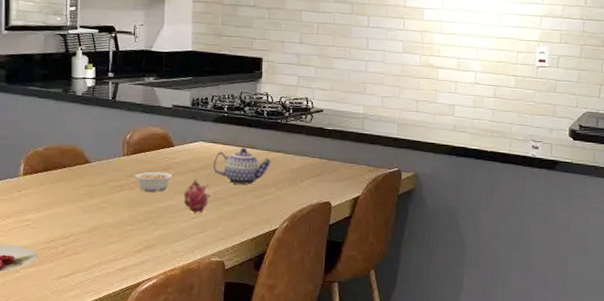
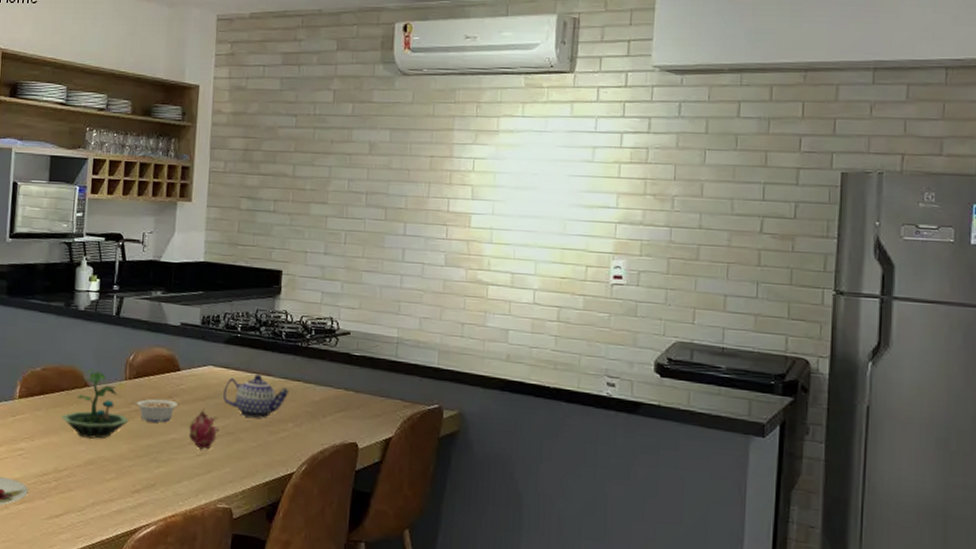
terrarium: none [65,147,129,208] -> present [61,368,130,439]

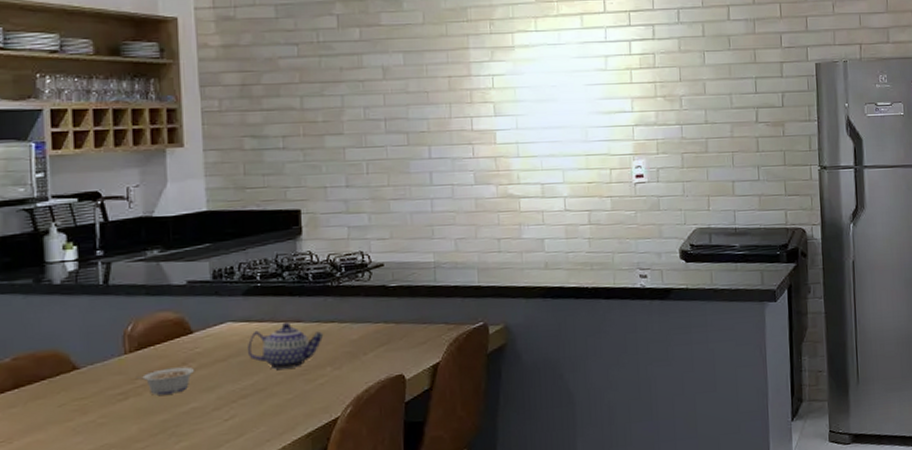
terrarium: present [61,368,130,439] -> none [46,347,136,428]
fruit: present [188,408,220,451] -> none [211,369,248,415]

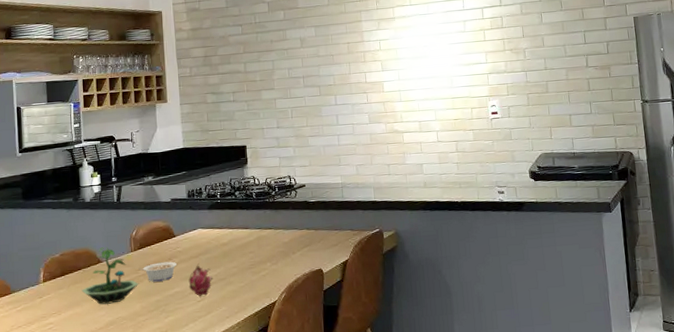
terrarium: none [46,347,136,428] -> present [81,247,139,305]
fruit: none [211,369,248,415] -> present [188,263,213,297]
teapot: present [248,322,324,370] -> none [212,229,265,264]

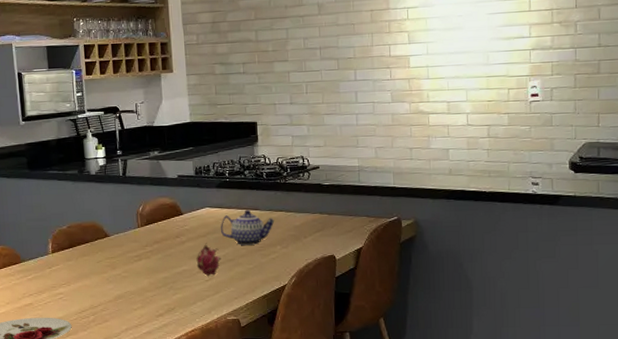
terrarium: present [81,247,139,305] -> none [89,221,147,278]
legume: present [138,261,178,282] -> none [146,239,185,259]
teapot: none [212,229,265,264] -> present [221,209,275,245]

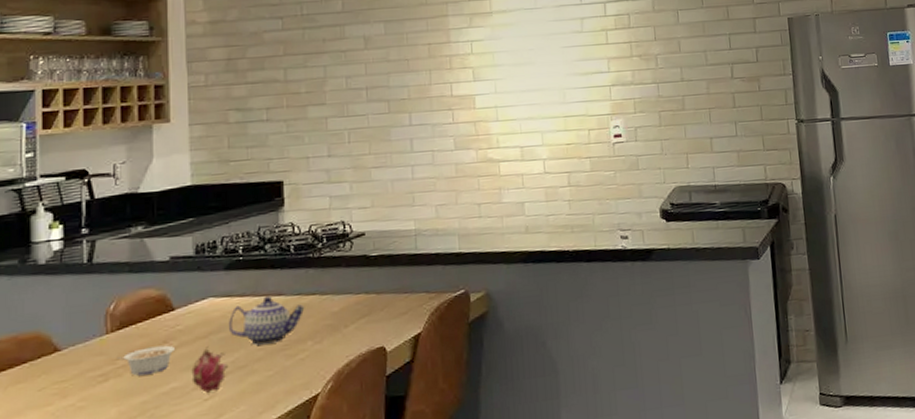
legume: none [146,239,185,259] -> present [116,345,176,376]

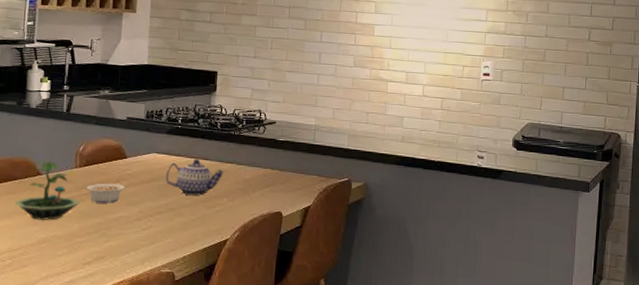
terrarium: none [26,328,116,412] -> present [15,159,80,220]
fruit: present [191,346,229,394] -> none [135,190,163,225]

